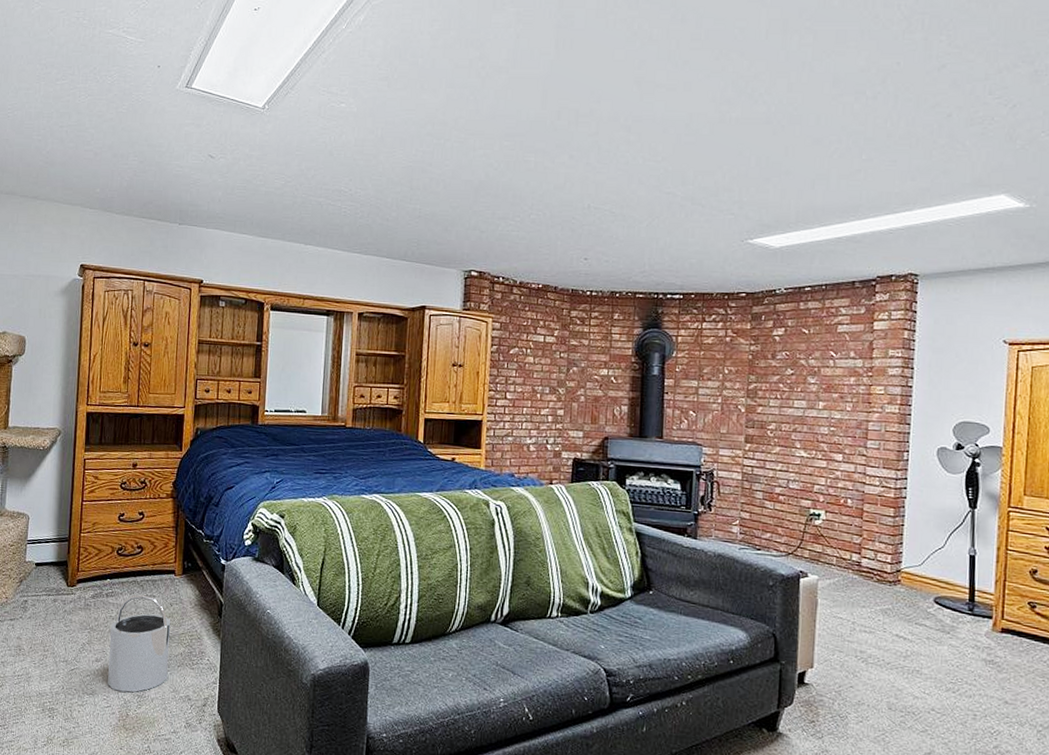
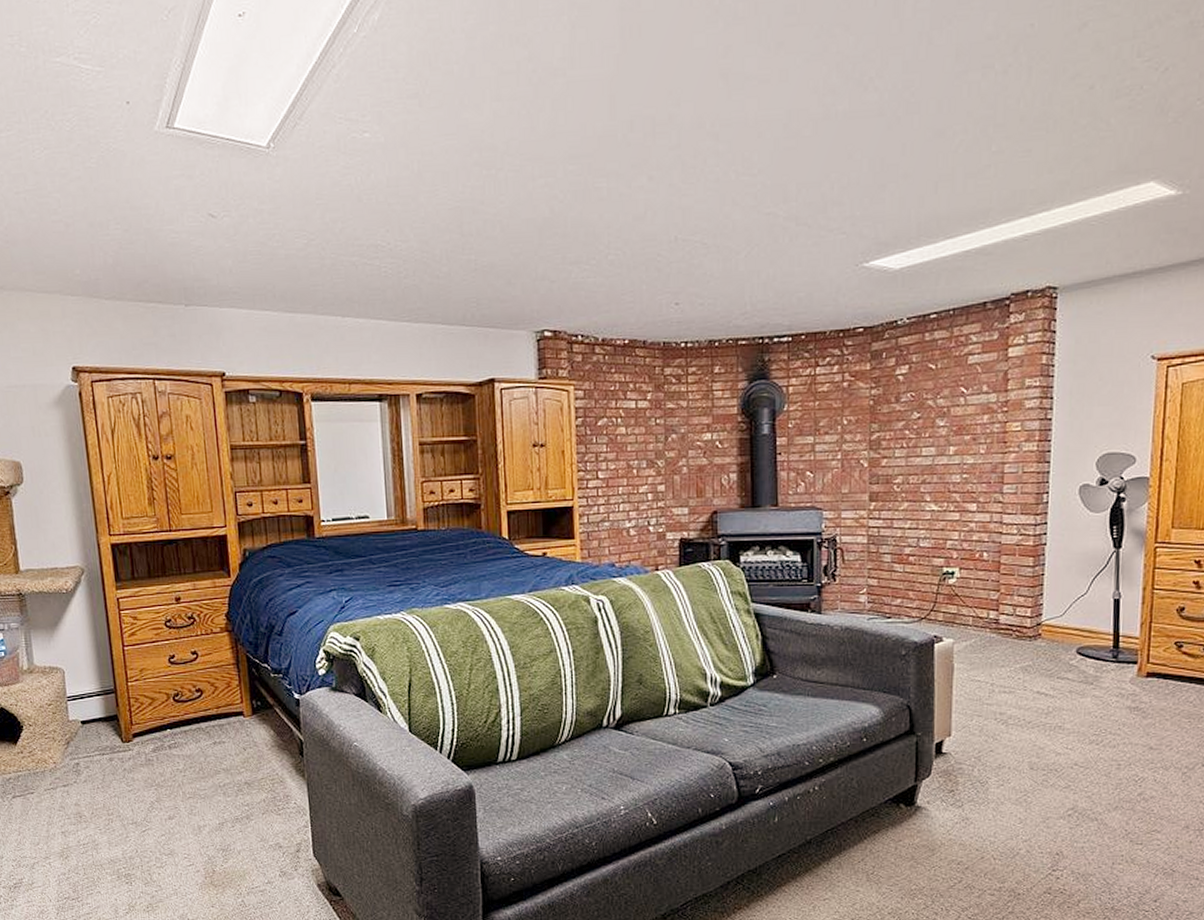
bucket: present [108,594,170,693] -> none [179,742,253,848]

